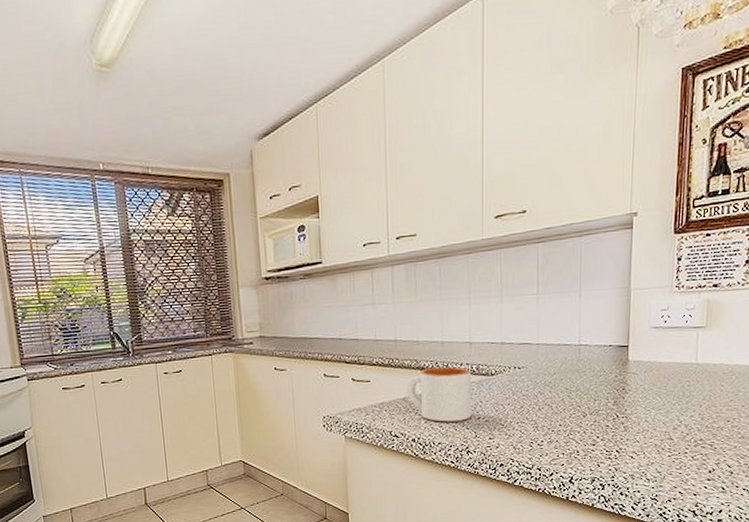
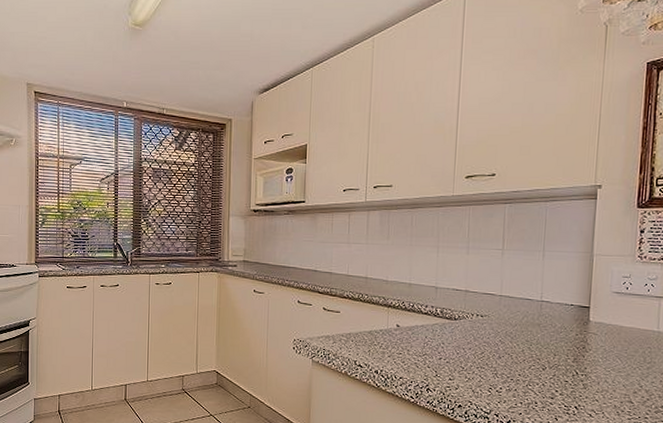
mug: present [406,366,472,422] -> none [373,306,436,359]

